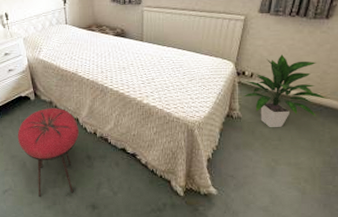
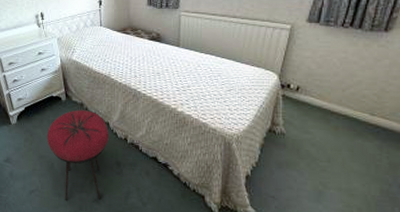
indoor plant: present [243,54,328,128] -> none [287,68,386,148]

